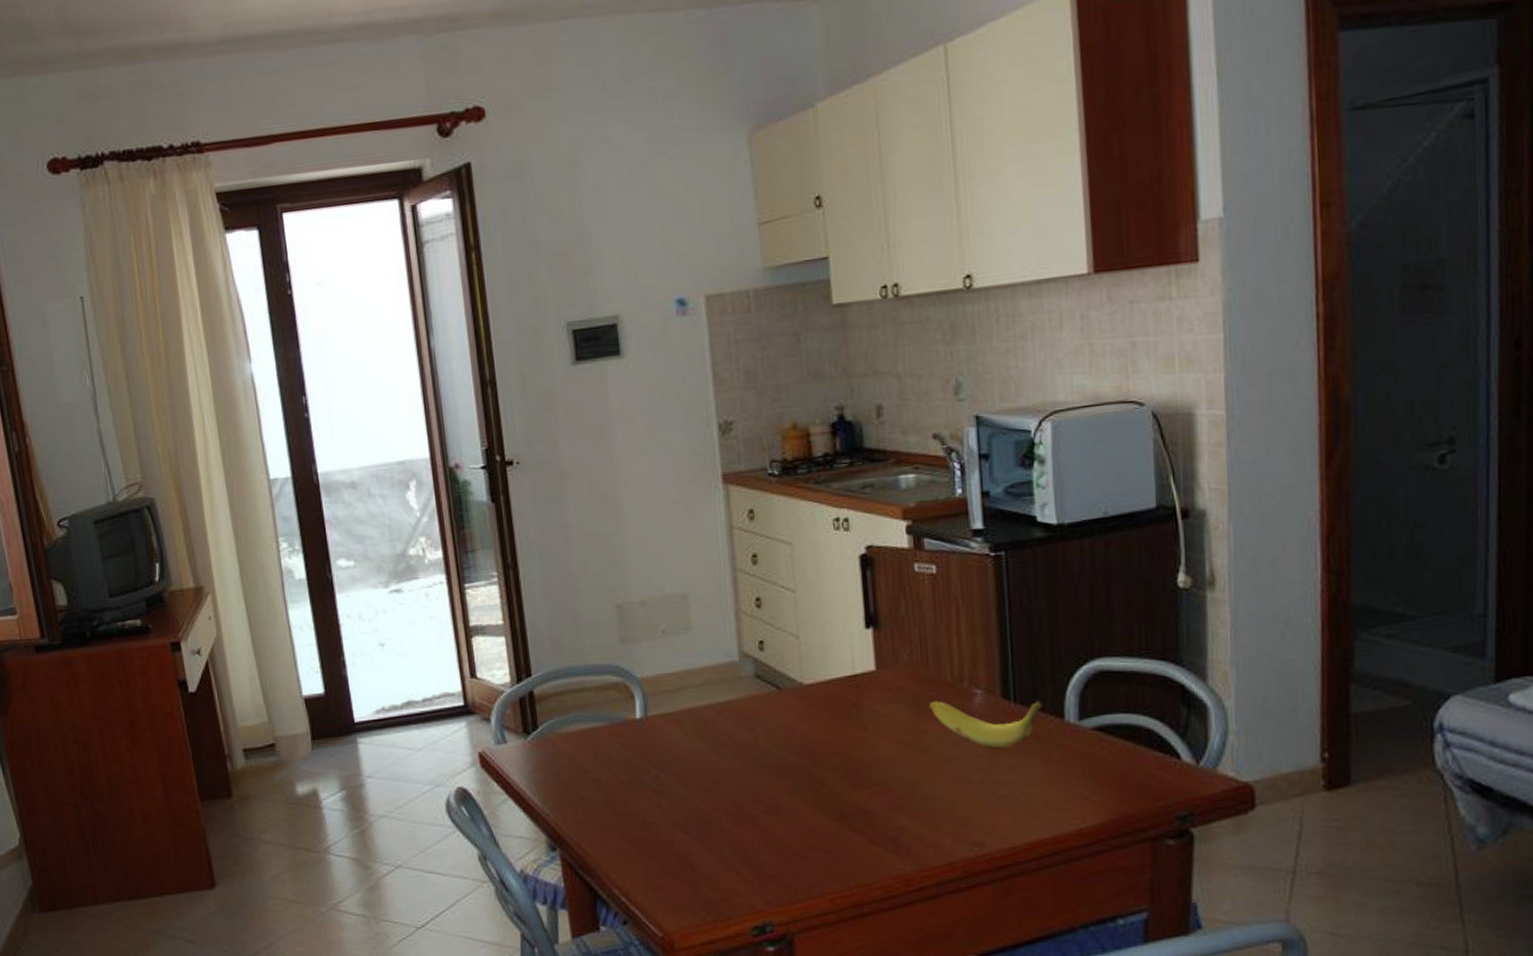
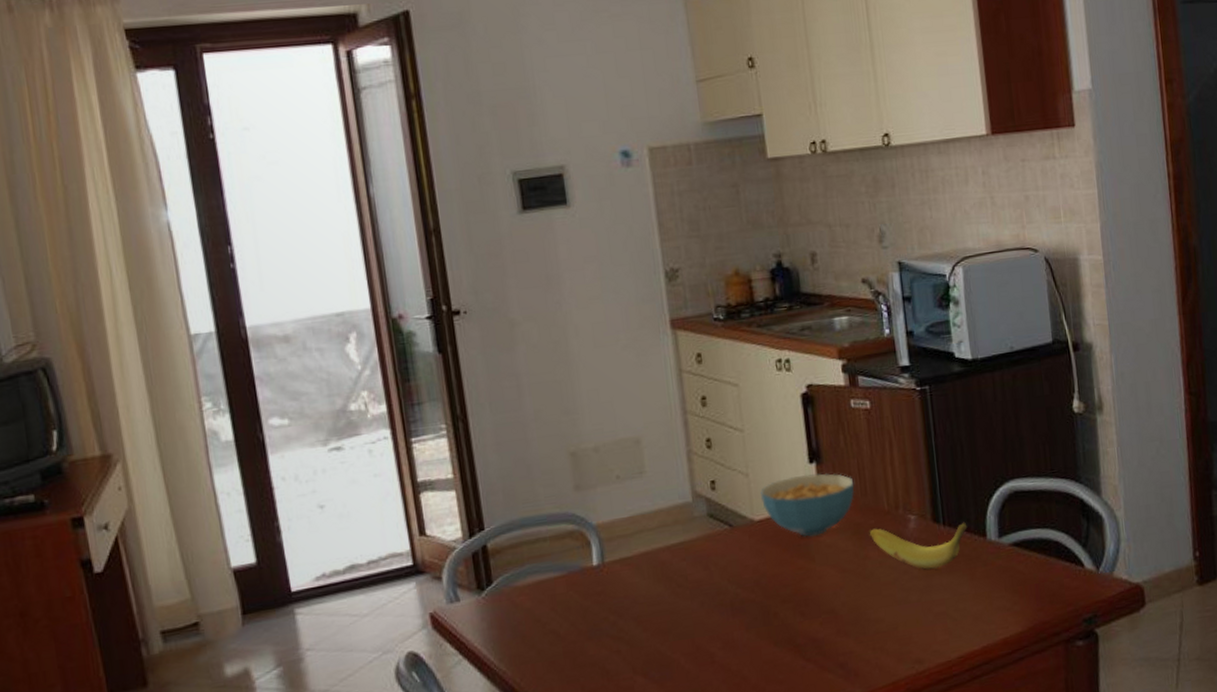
cereal bowl: none [812,639,915,705] -> present [761,473,855,537]

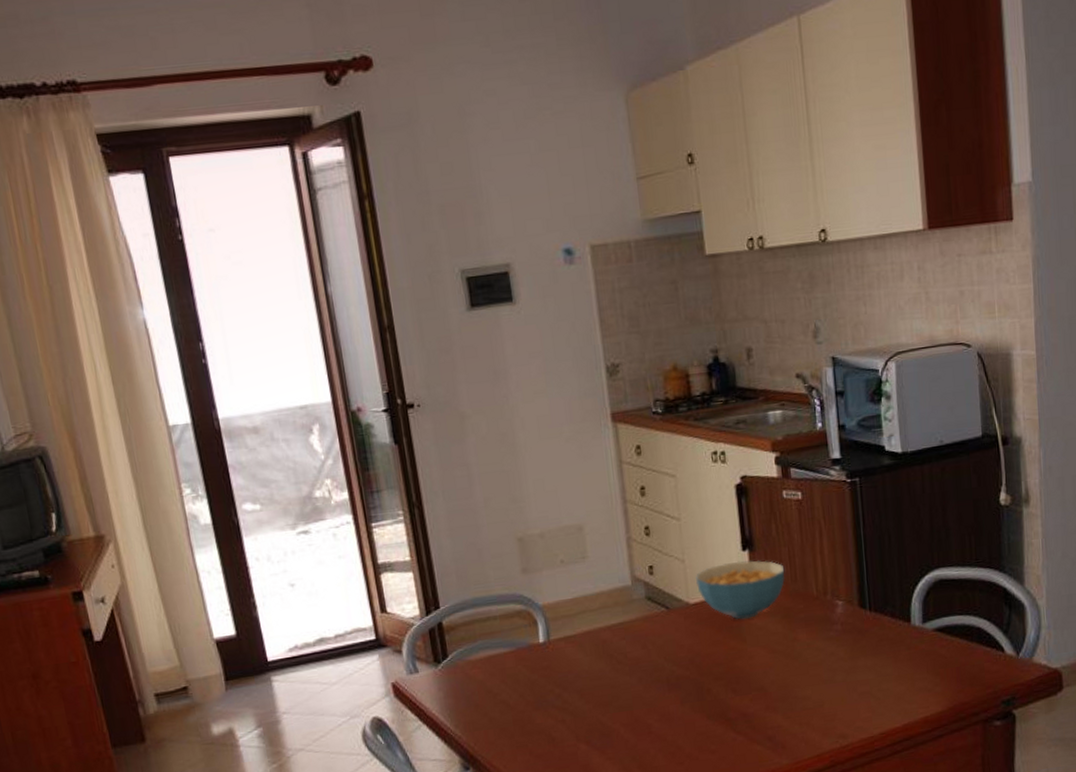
banana: present [869,522,968,569] -> none [798,608,893,652]

